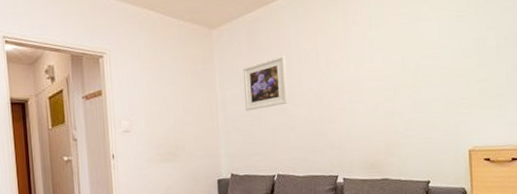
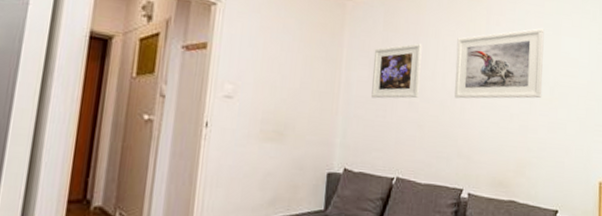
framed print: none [317,17,405,98] -> present [454,28,544,99]

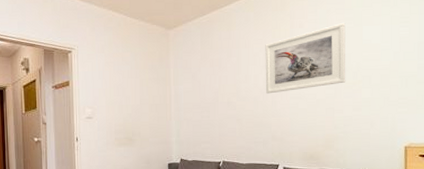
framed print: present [371,43,422,99] -> none [195,54,235,104]

